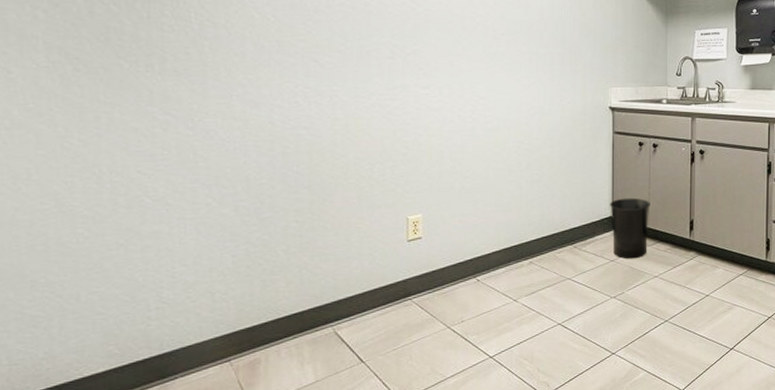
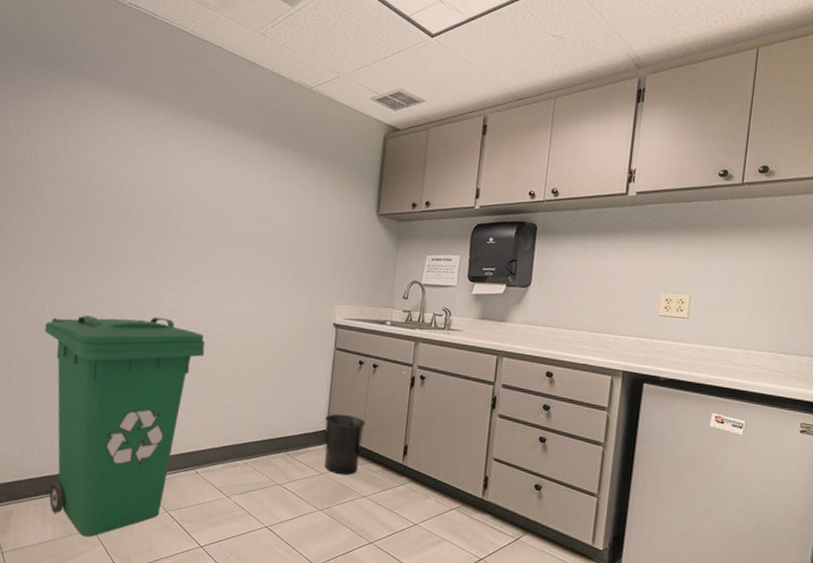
recycling bin: none [276,118,474,371] -> present [45,315,206,537]

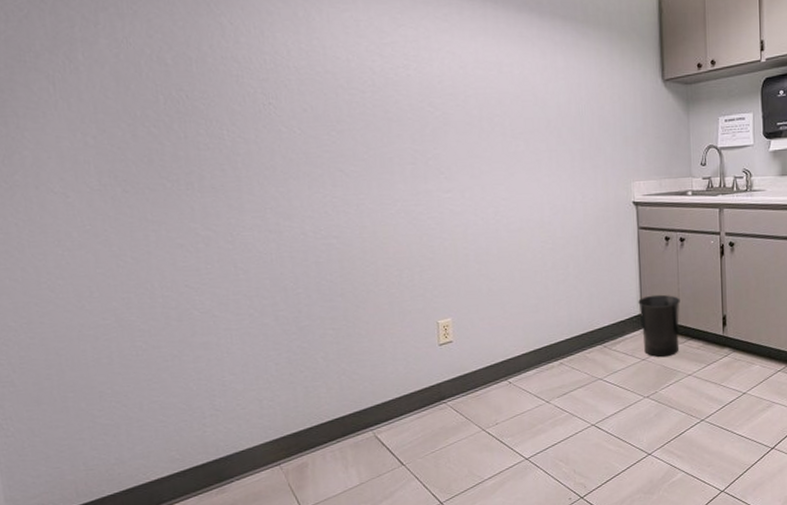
recycling bin: present [45,315,206,537] -> none [309,222,499,473]

